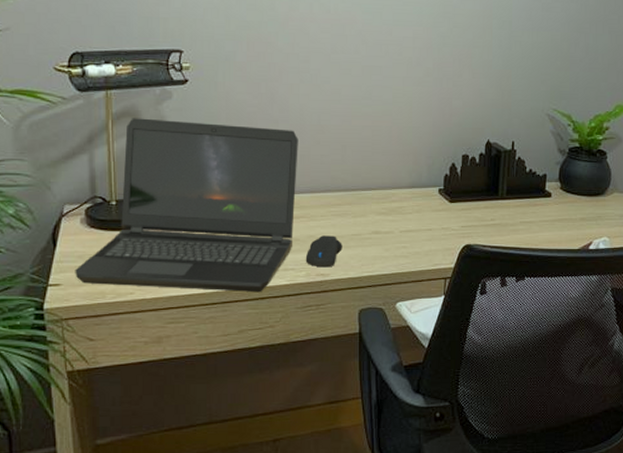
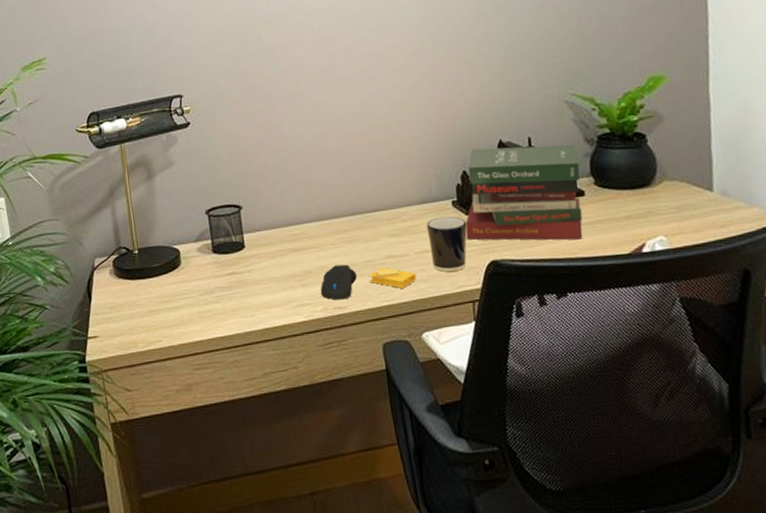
laptop computer: present [75,118,298,293] -> none [109,158,306,334]
sticky notes: none [354,242,398,263] -> present [369,267,417,289]
mug: none [413,202,449,250] -> present [426,216,467,272]
books: none [447,145,550,234] -> present [465,144,583,240]

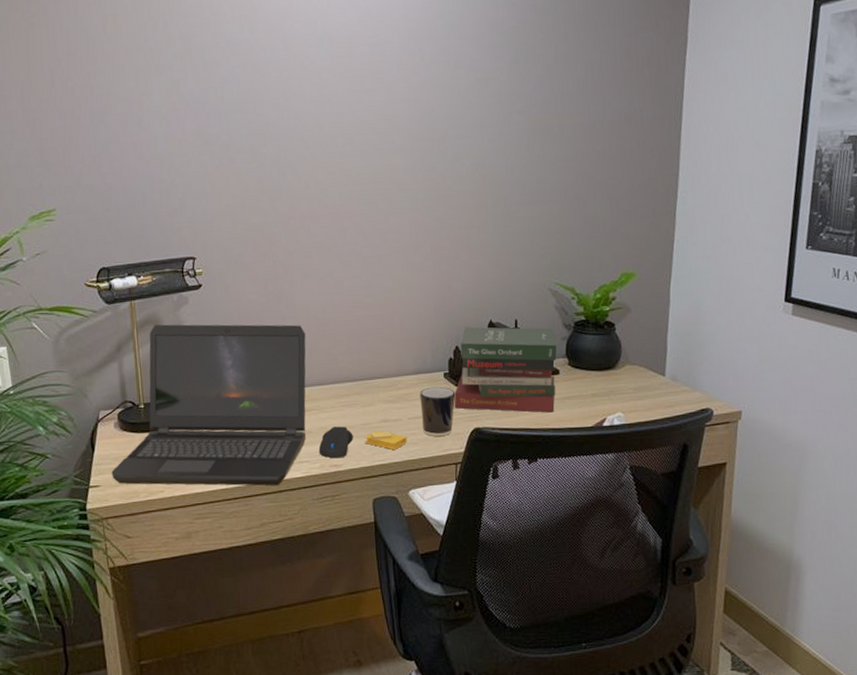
laptop computer: none [109,158,306,334] -> present [111,324,306,486]

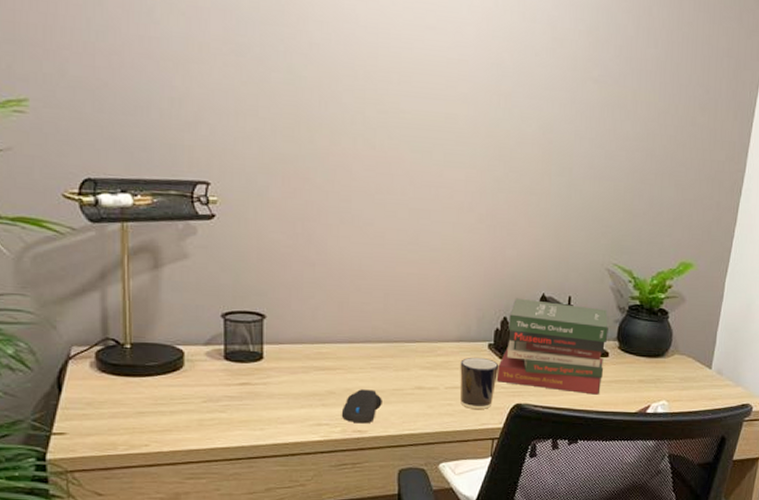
laptop computer: present [111,324,306,486] -> none [82,254,337,449]
sticky notes: present [364,430,408,451] -> none [395,397,443,420]

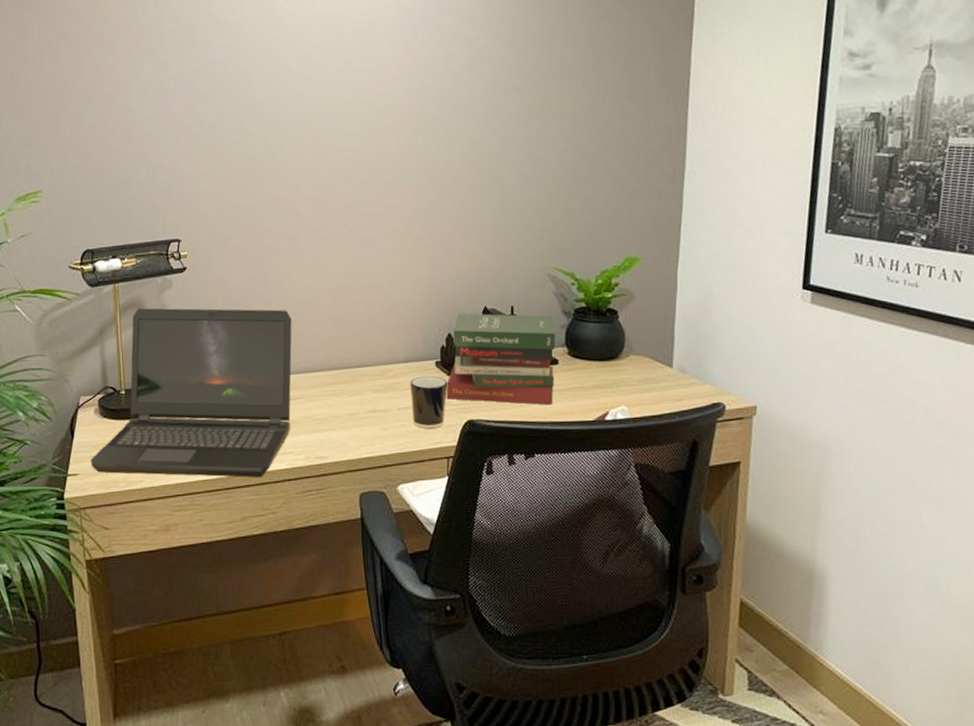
laptop computer: none [82,254,337,449] -> present [90,308,292,478]
computer mouse: present [341,389,382,424] -> none [303,416,340,450]

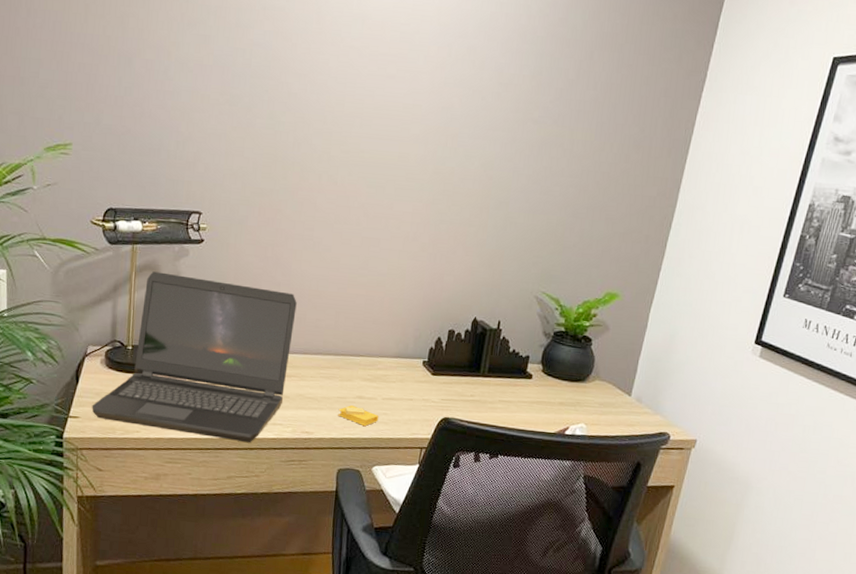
sticky notes: none [351,421,397,443] -> present [338,405,379,427]
mug: present [410,376,448,428] -> none [395,372,431,420]
books: present [446,313,556,405] -> none [427,320,534,414]

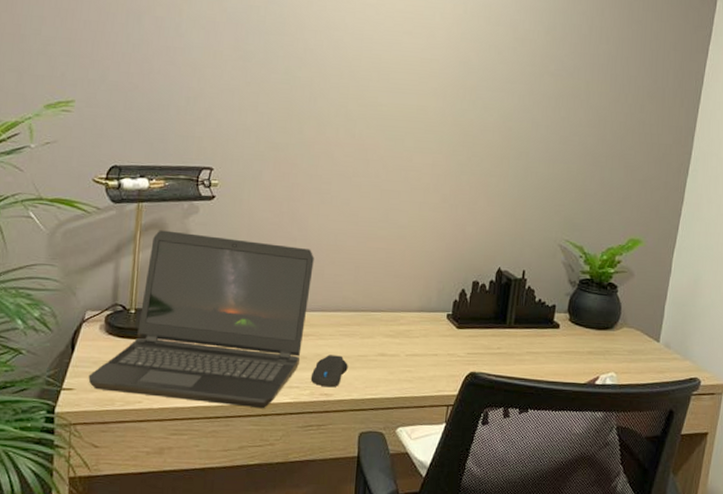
computer mouse: none [293,395,328,426] -> present [310,355,348,387]
sticky notes: present [338,405,379,427] -> none [359,363,403,386]

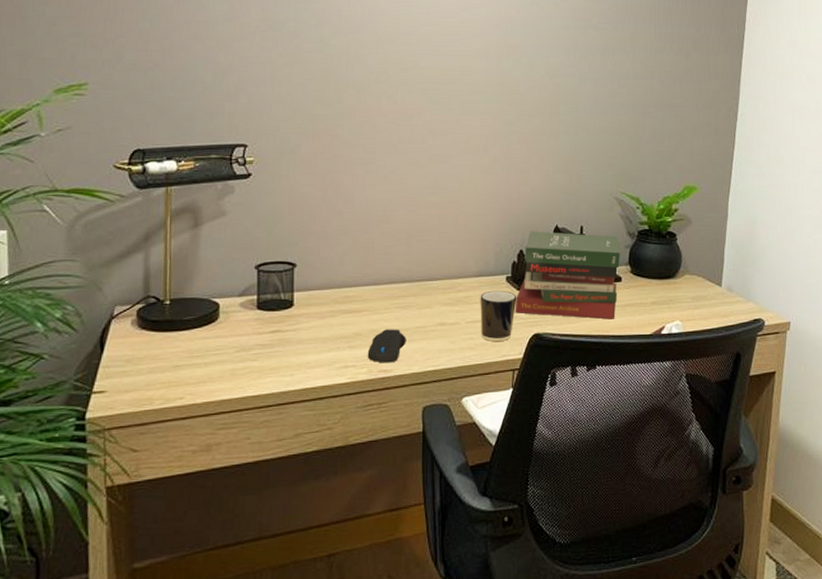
laptop computer: present [88,230,314,409] -> none [122,214,363,393]
mug: none [419,326,456,376] -> present [480,290,517,341]
books: none [453,271,560,365] -> present [515,231,620,320]

